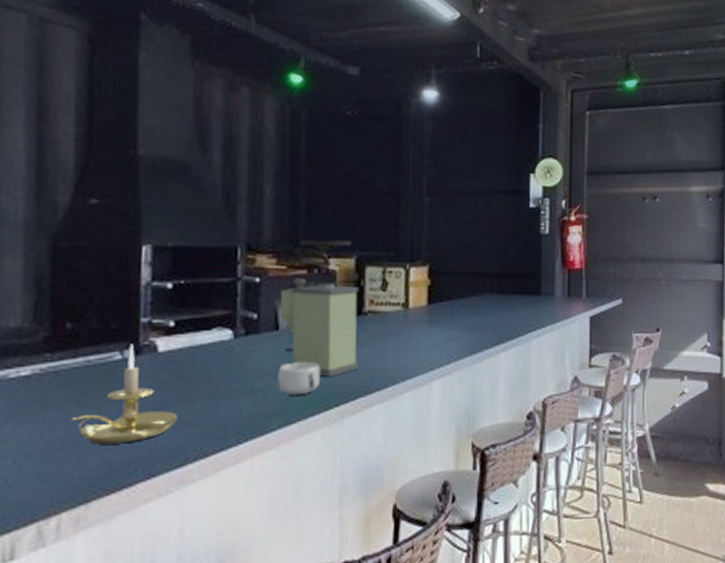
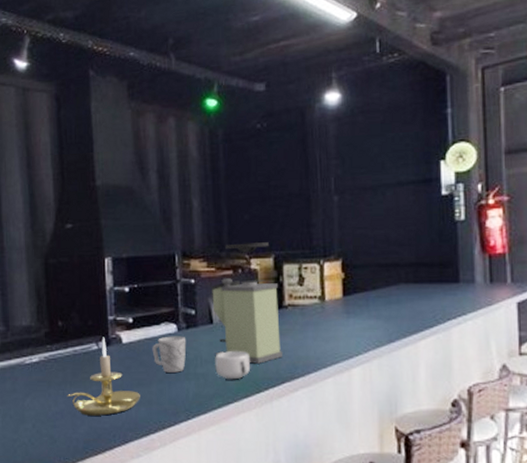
mug: none [198,344,244,388] -> present [152,336,187,373]

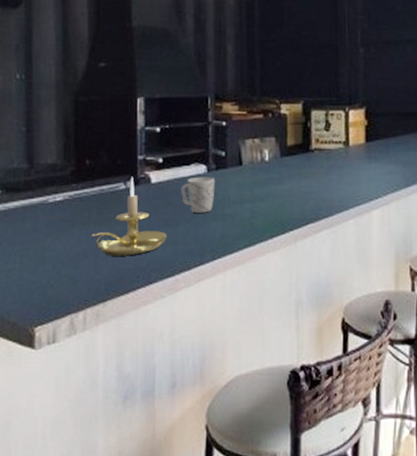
coffee grinder: present [210,242,283,364] -> none [241,89,309,205]
mug: present [215,351,251,380] -> none [243,193,277,221]

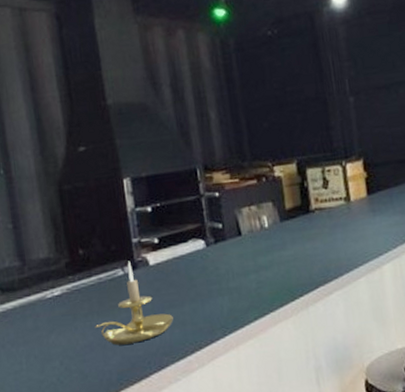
mug: present [181,177,216,213] -> none [181,251,217,291]

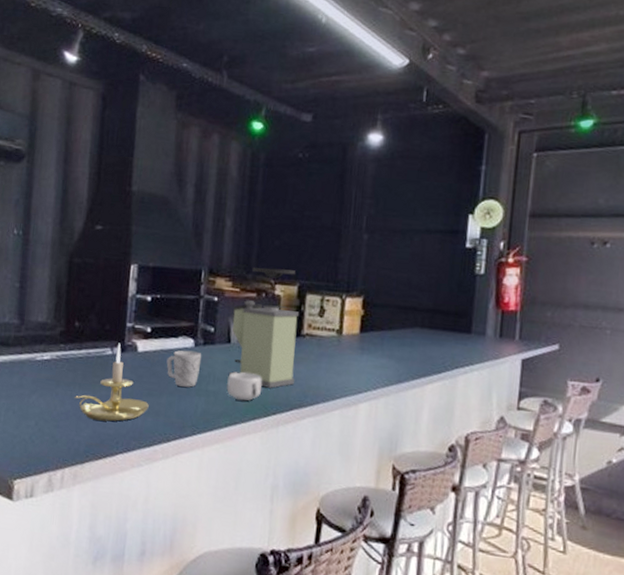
mug: none [181,251,217,291] -> present [166,350,202,387]
coffee grinder: none [236,148,315,272] -> present [228,267,300,388]
mug: none [246,260,284,291] -> present [226,372,262,401]

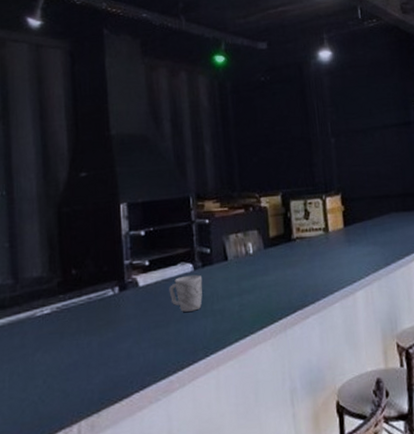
candle holder: present [74,343,149,422] -> none [81,282,158,365]
mug: present [226,372,262,401] -> none [230,284,265,313]
coffee grinder: present [228,267,300,388] -> none [224,181,294,296]

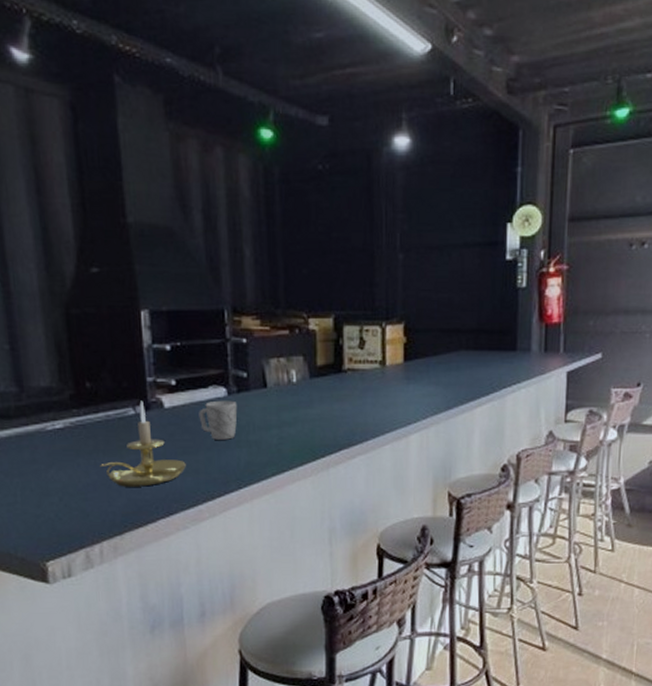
candle holder: none [81,282,158,365] -> present [99,400,186,487]

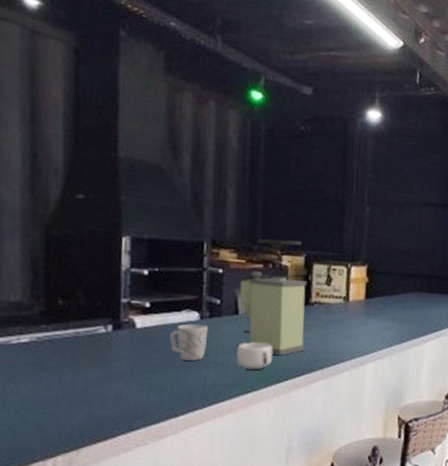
candle holder: present [99,400,186,487] -> none [63,320,152,403]
coffee grinder: none [264,300,341,430] -> present [237,238,307,356]
mug: none [269,417,307,447] -> present [236,342,273,370]

